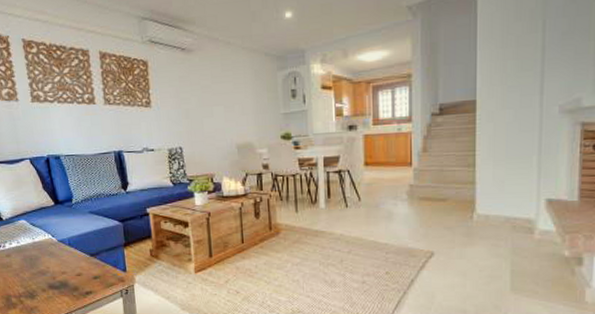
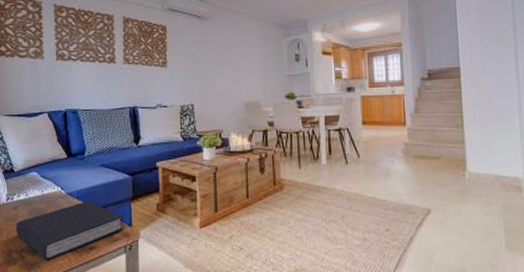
book: none [11,248,118,304] -> present [16,201,123,260]

